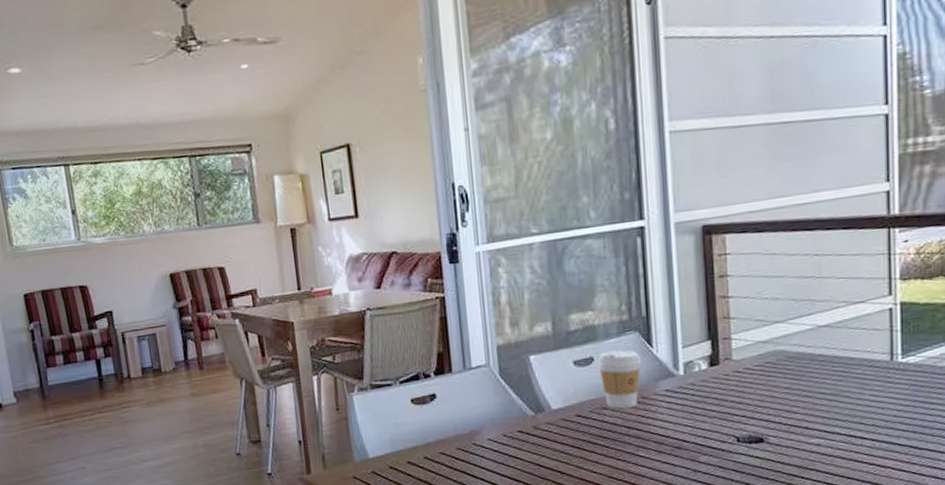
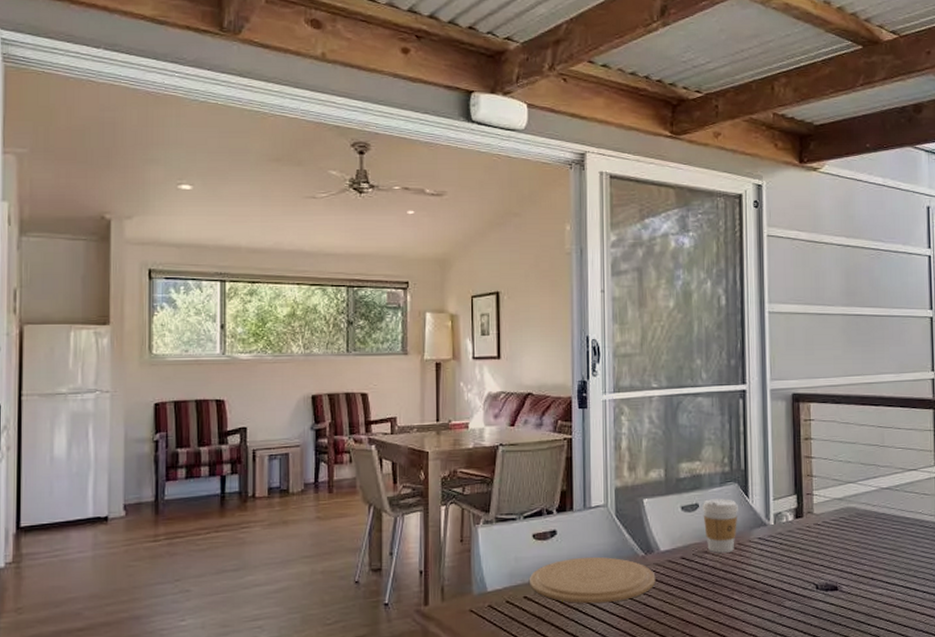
plate: none [412,418,549,467] -> present [530,556,656,604]

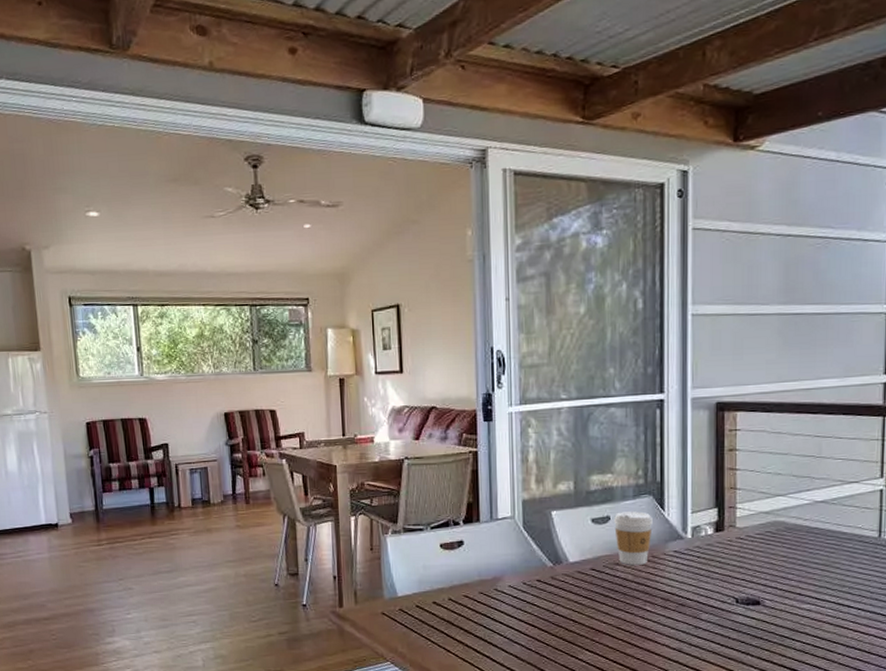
plate: present [530,556,656,604] -> none [438,566,565,611]

